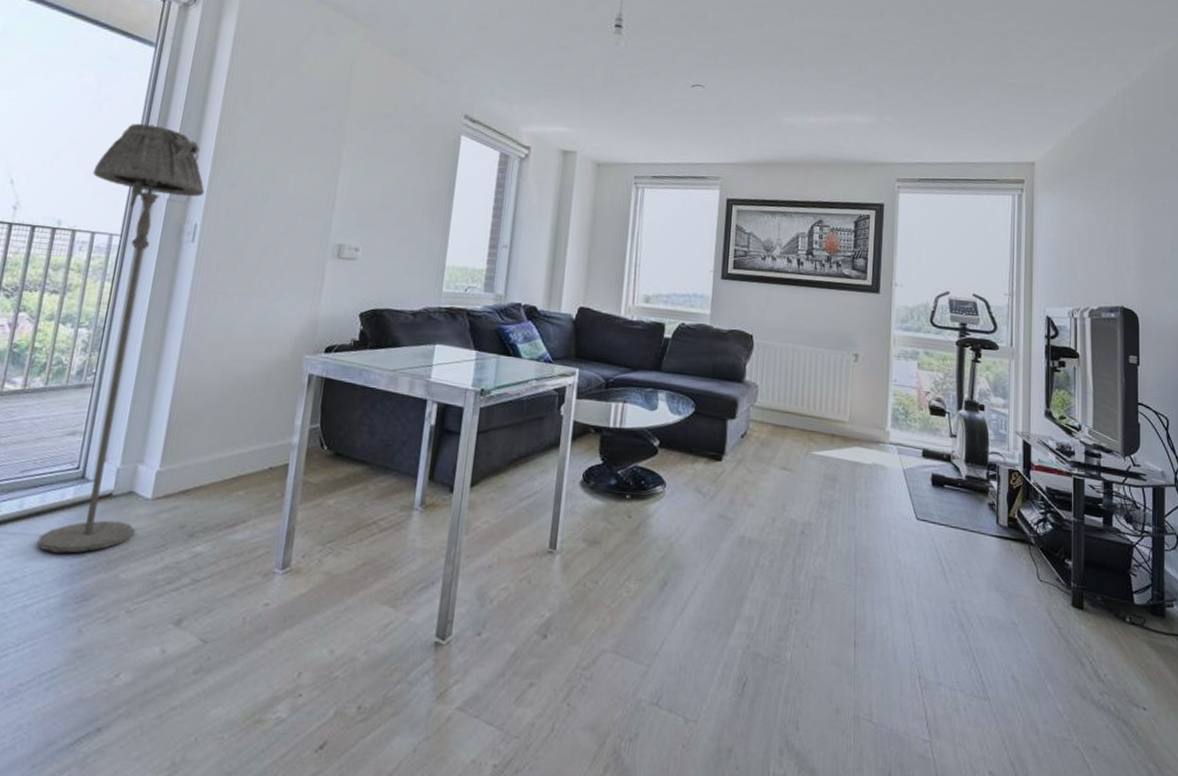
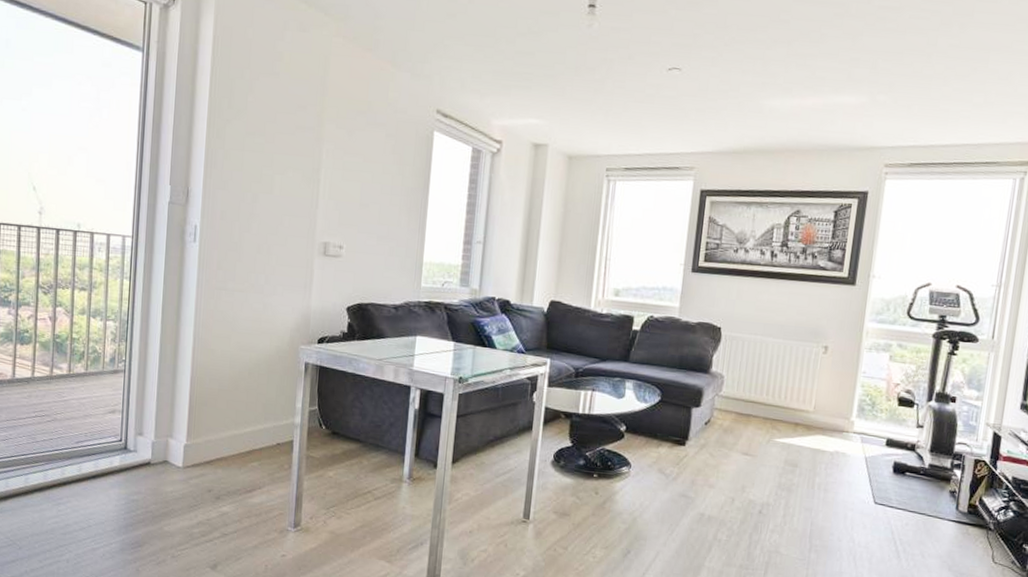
floor lamp: present [37,123,205,553] -> none [96,129,201,509]

